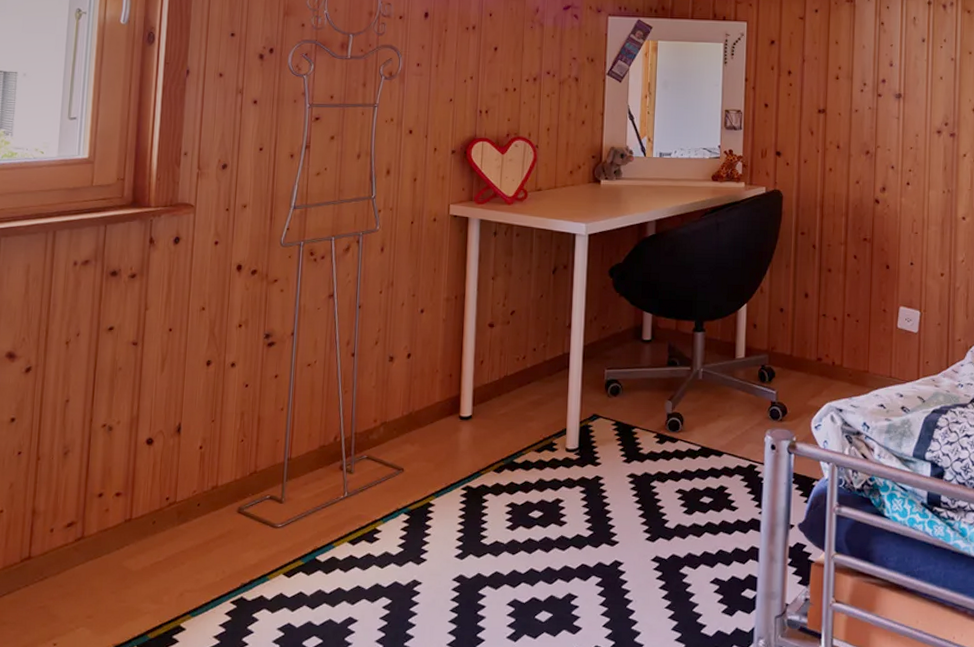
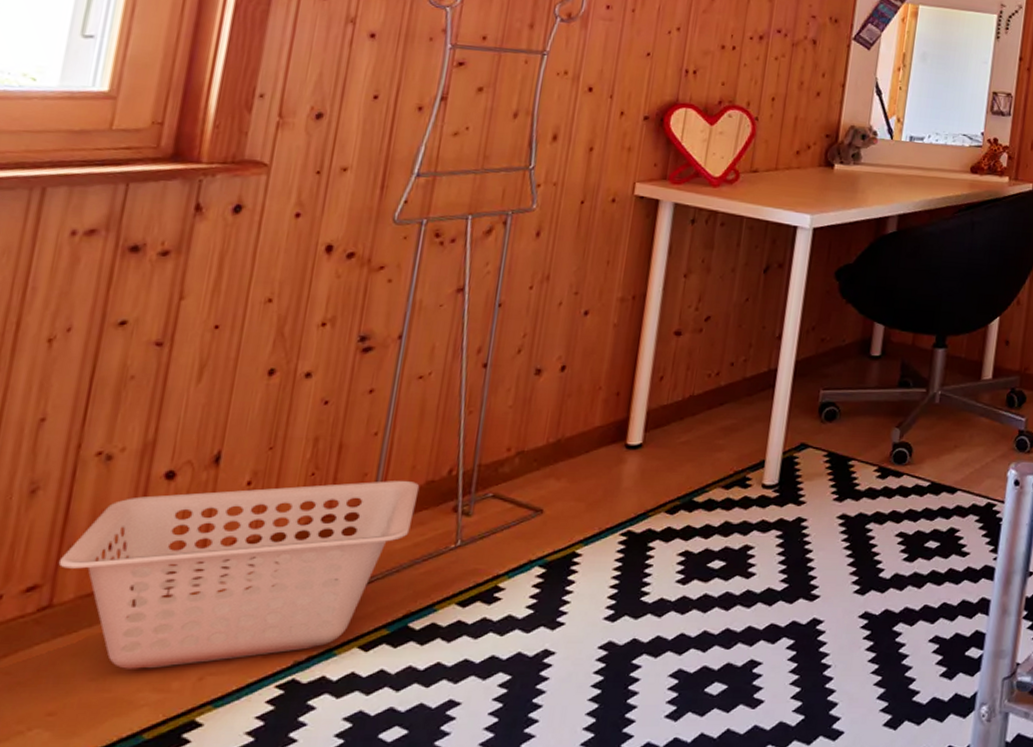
laundry basket: none [85,445,315,586] -> present [58,481,420,669]

